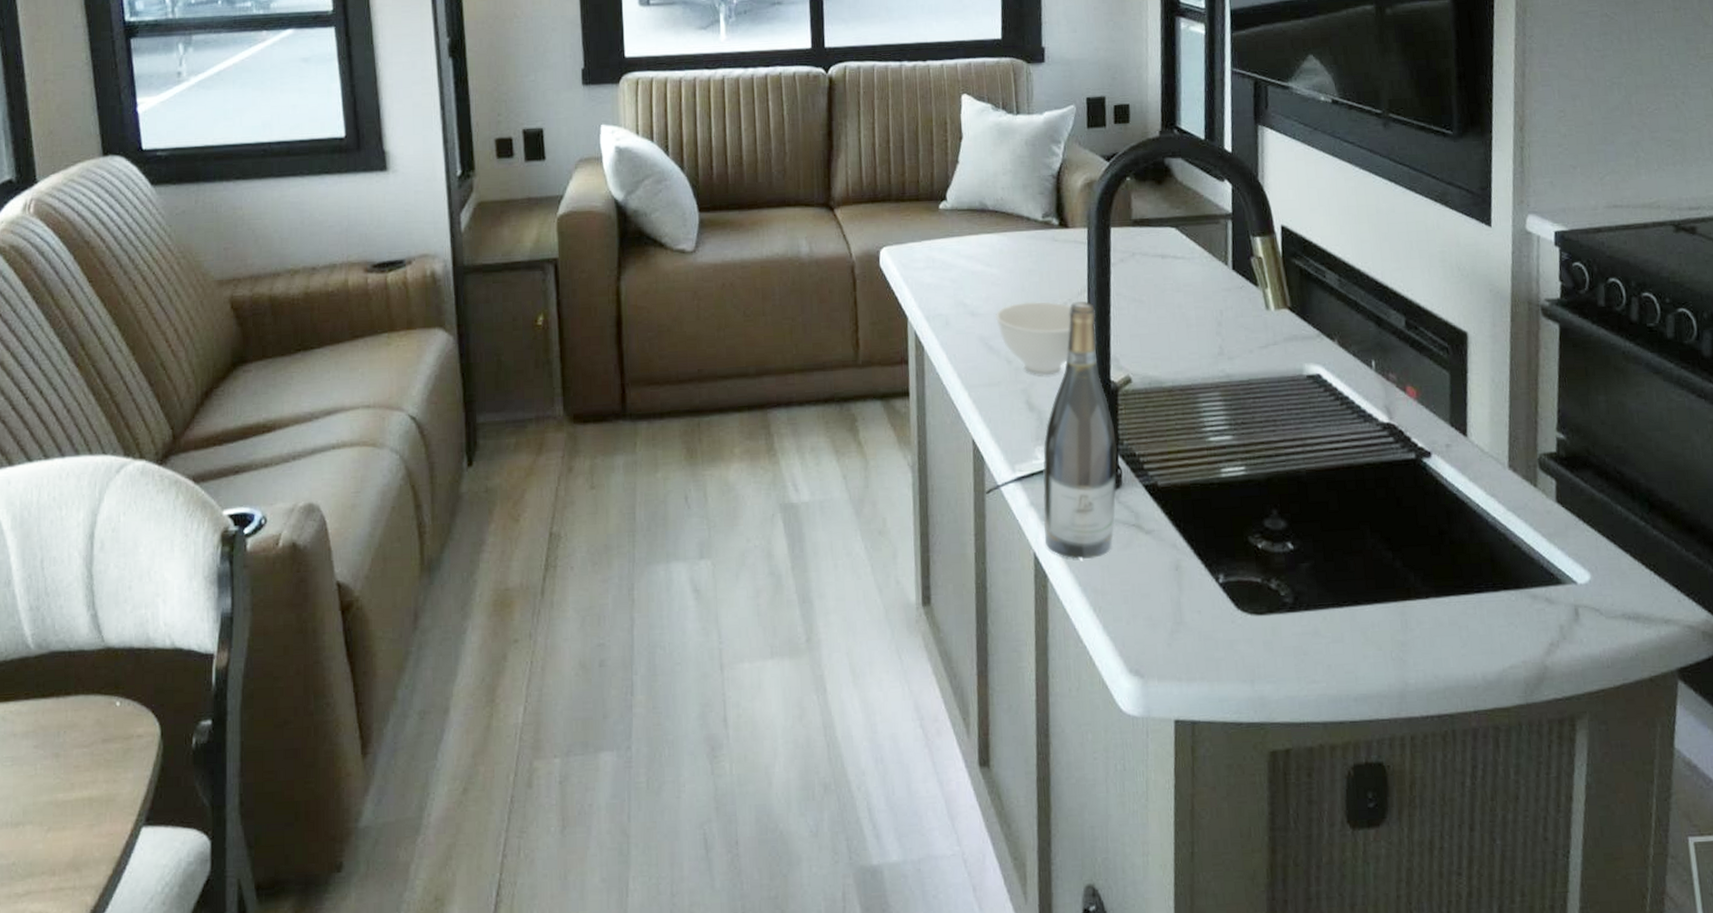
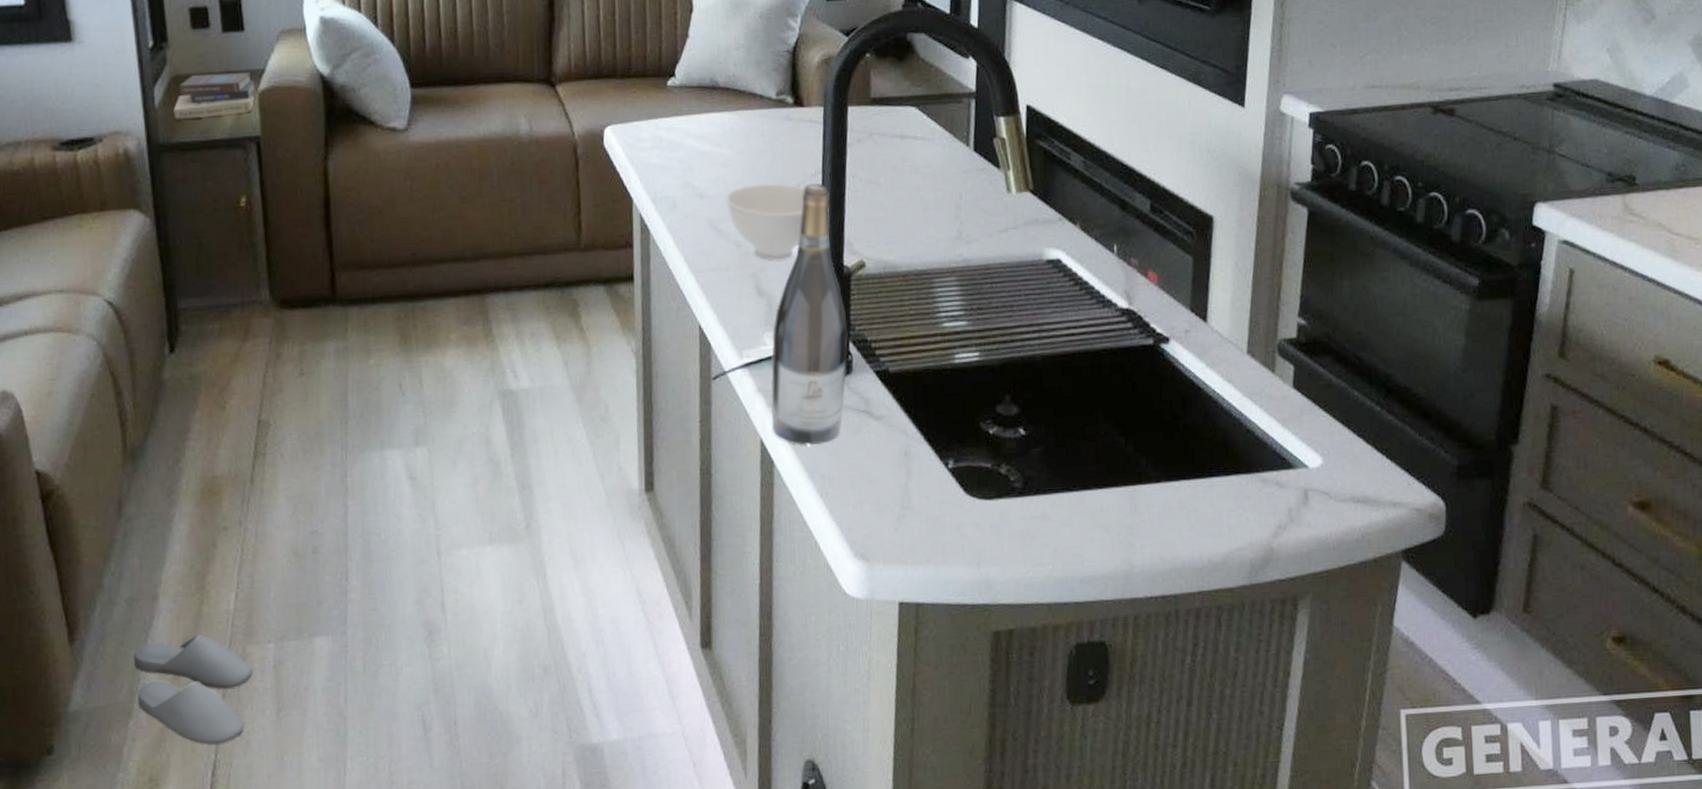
slippers: none [424,748,539,863] -> present [134,634,253,745]
books: none [478,198,555,243] -> present [173,72,256,120]

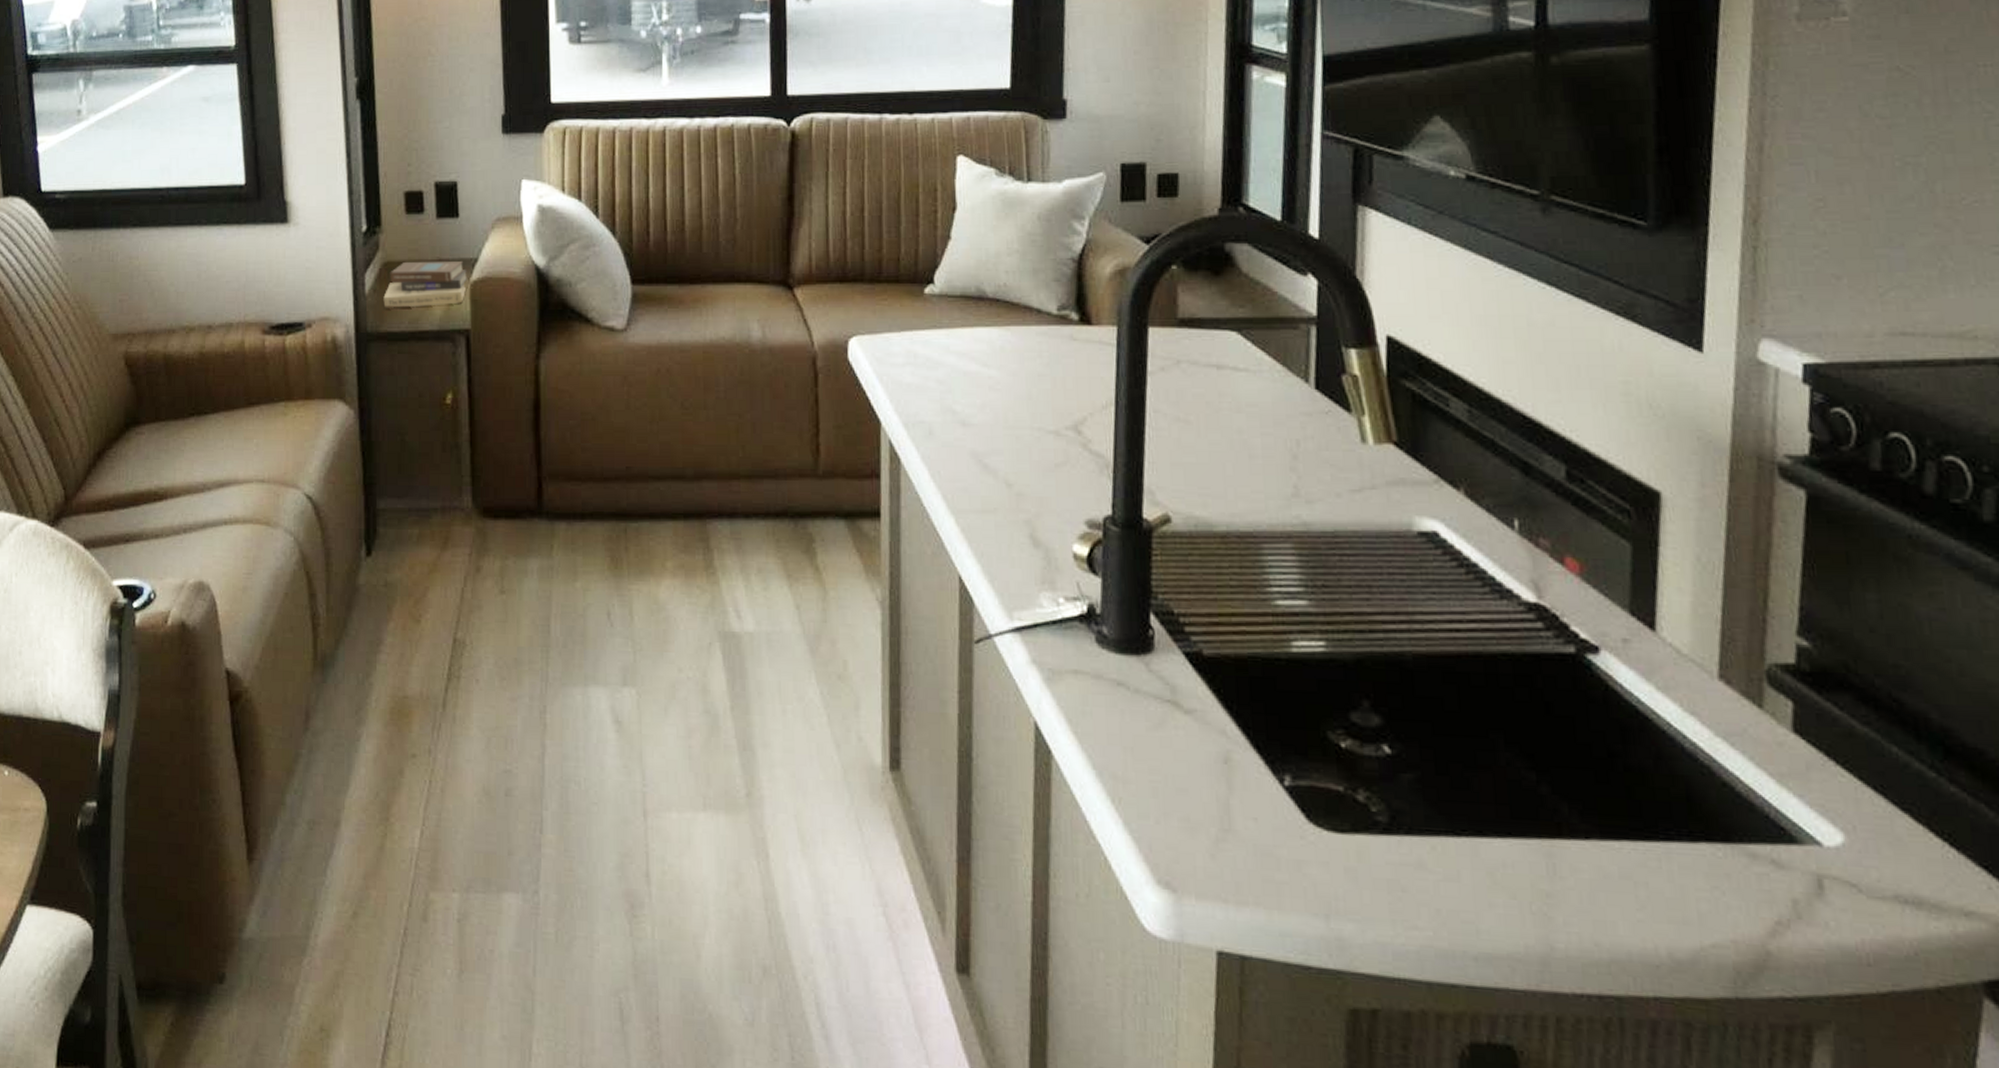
slippers: present [134,634,253,745] -> none [312,871,435,1001]
bowl: present [725,183,805,260] -> none [993,412,1094,506]
wine bottle: present [770,183,848,446] -> none [1047,416,1149,738]

